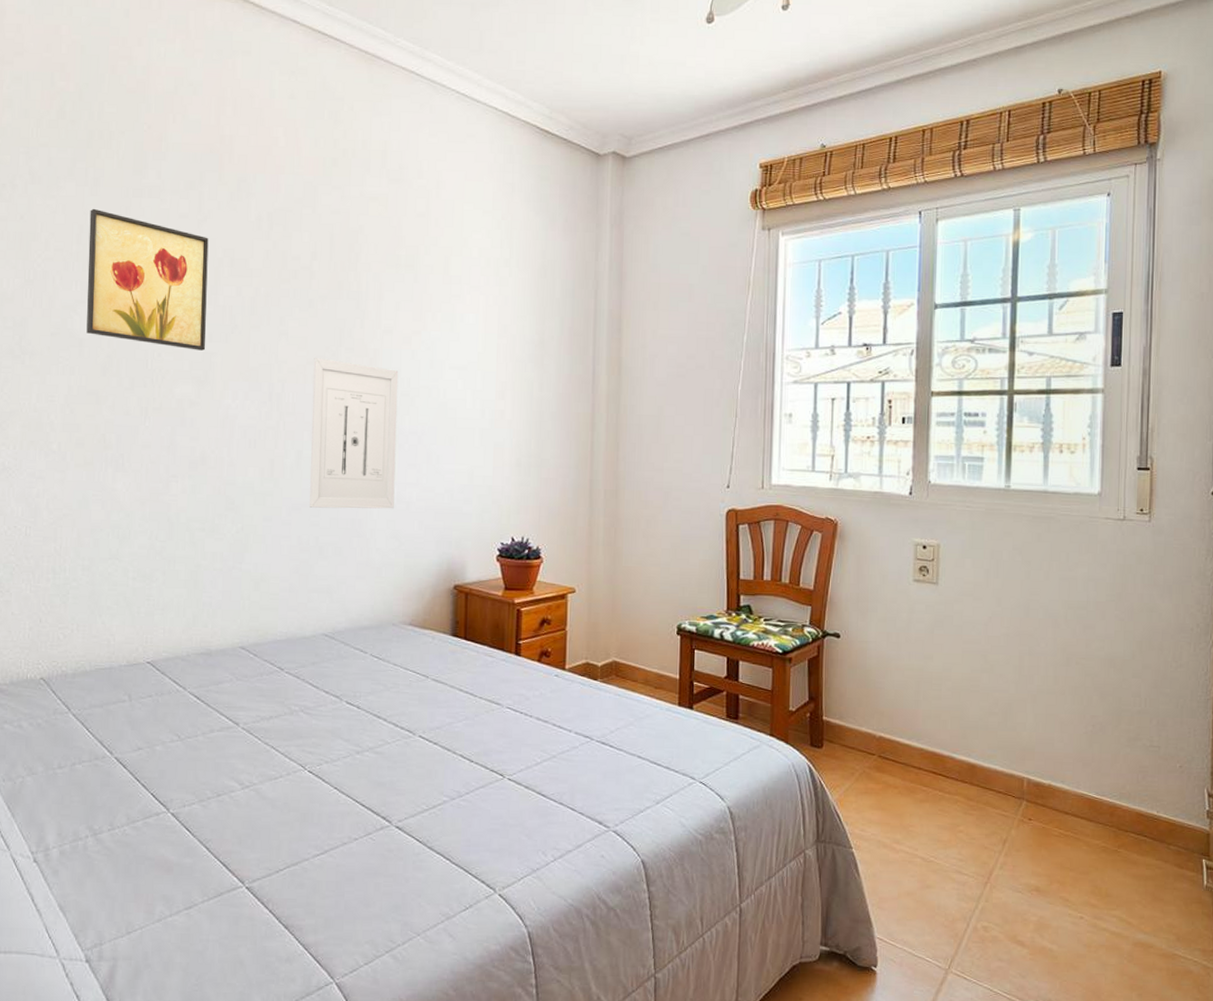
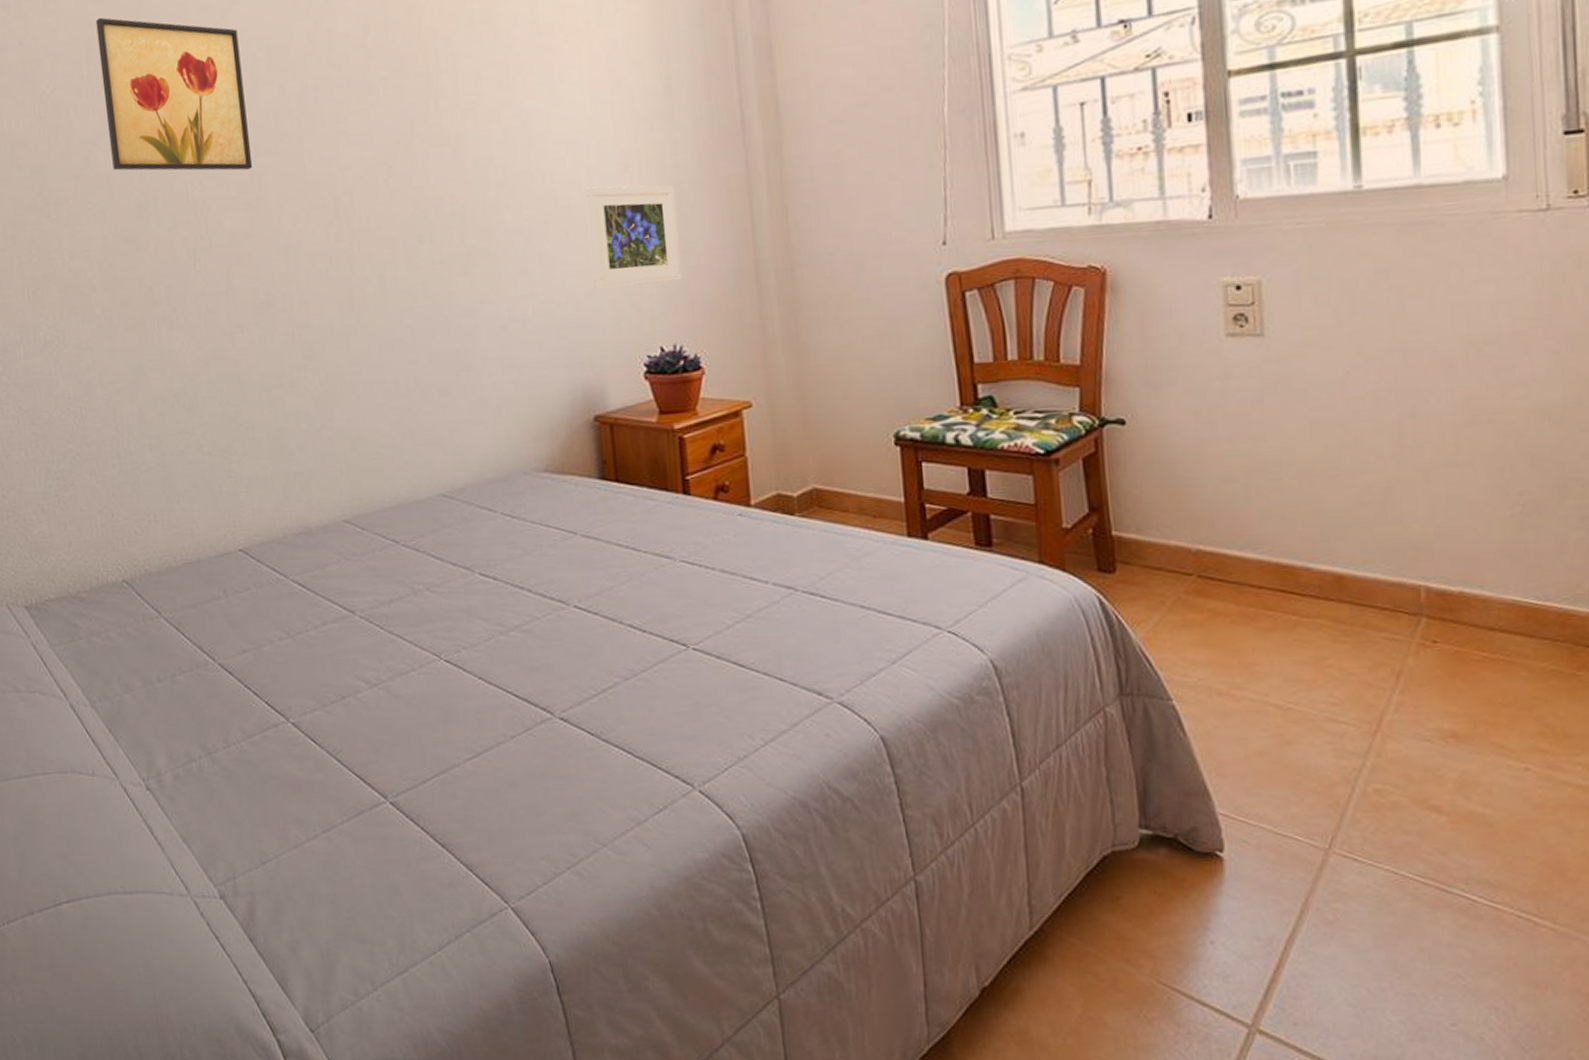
wall art: present [310,357,399,509] -> none [383,155,507,342]
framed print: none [466,406,537,488] -> present [584,185,683,289]

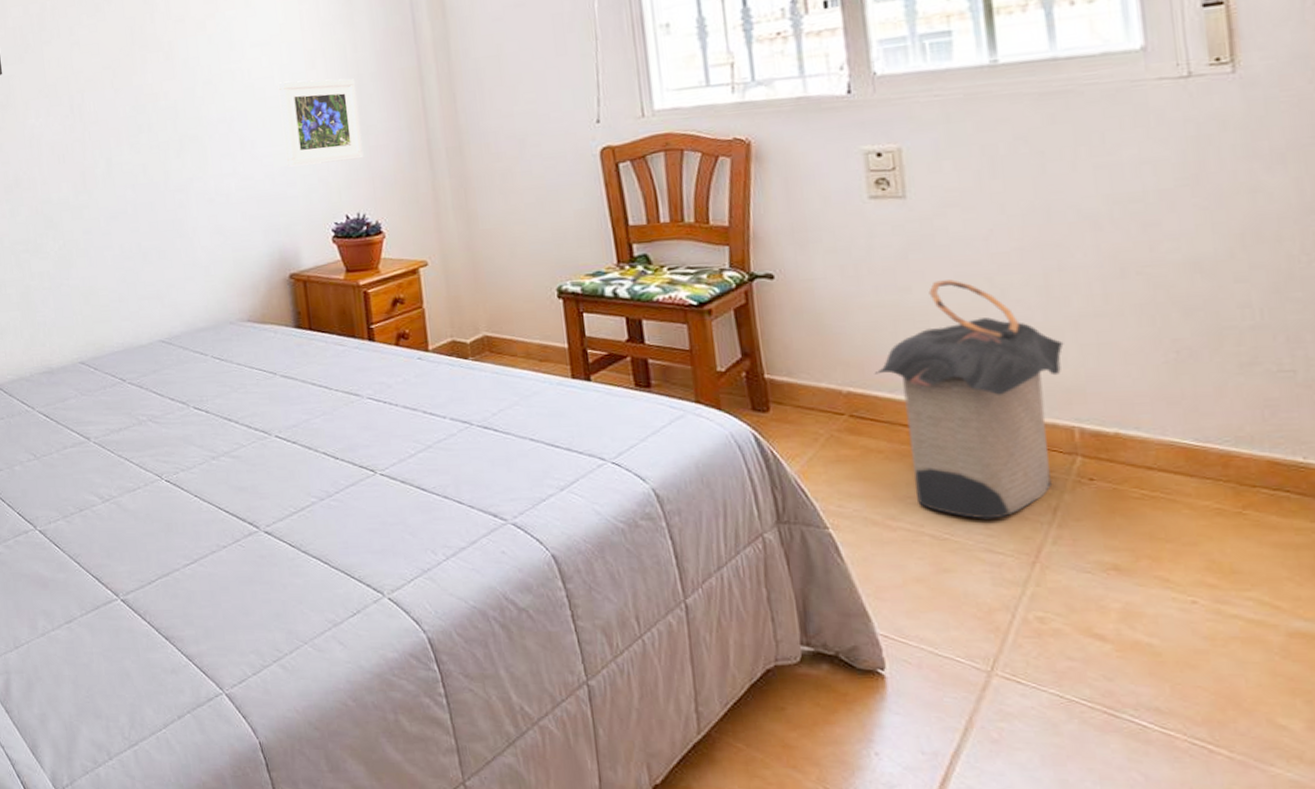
laundry hamper: none [1224,426,1414,687] -> present [874,279,1064,519]

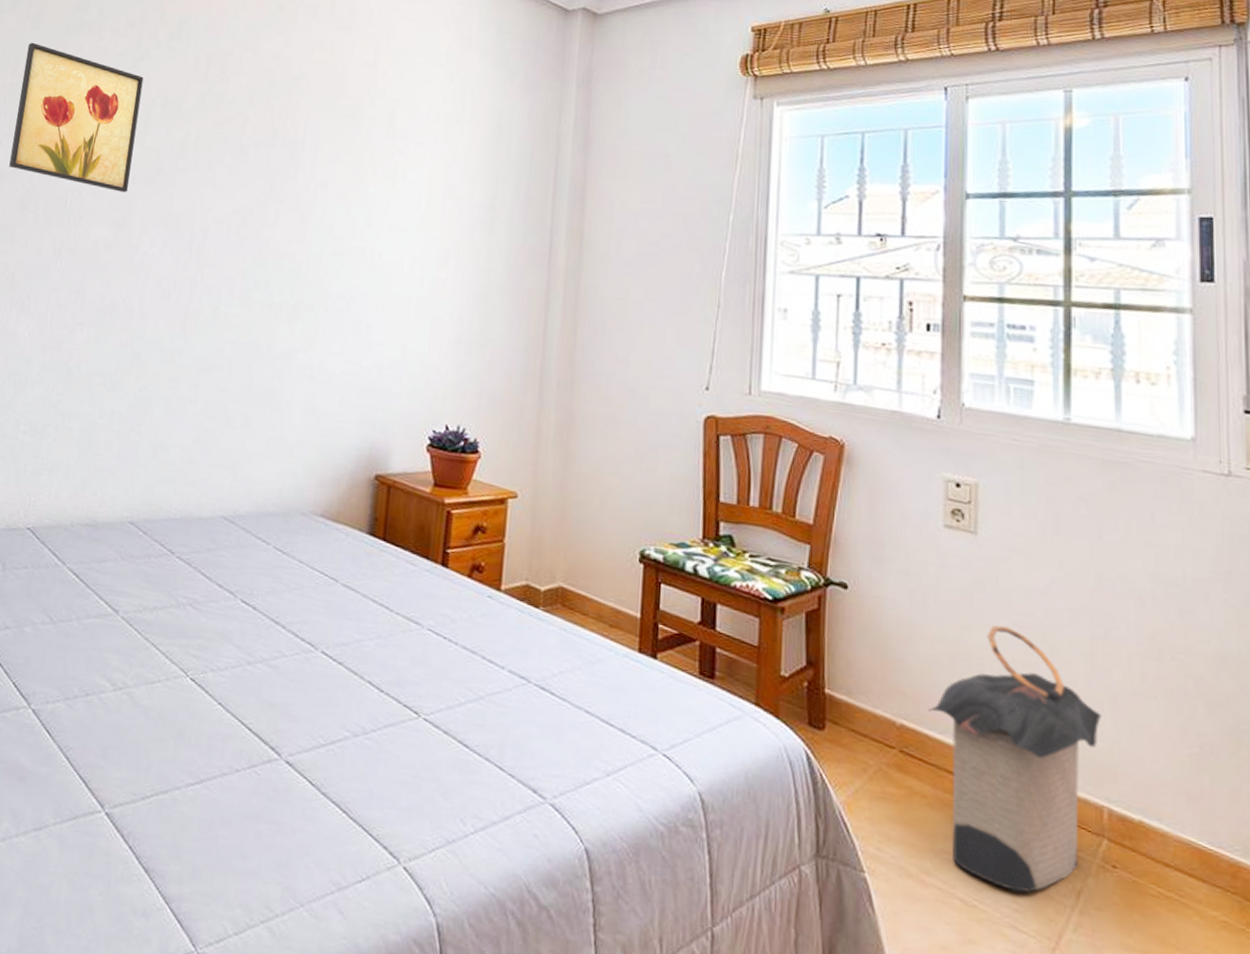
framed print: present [278,78,364,167] -> none [397,272,483,370]

